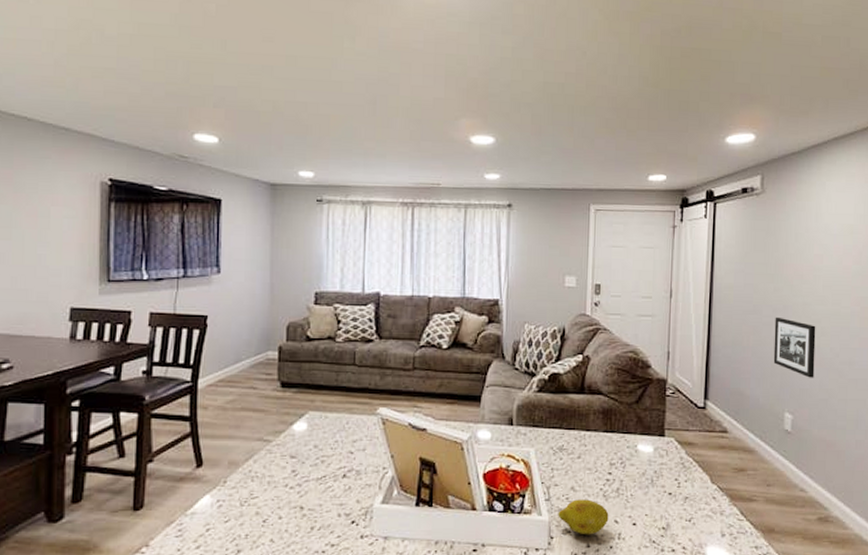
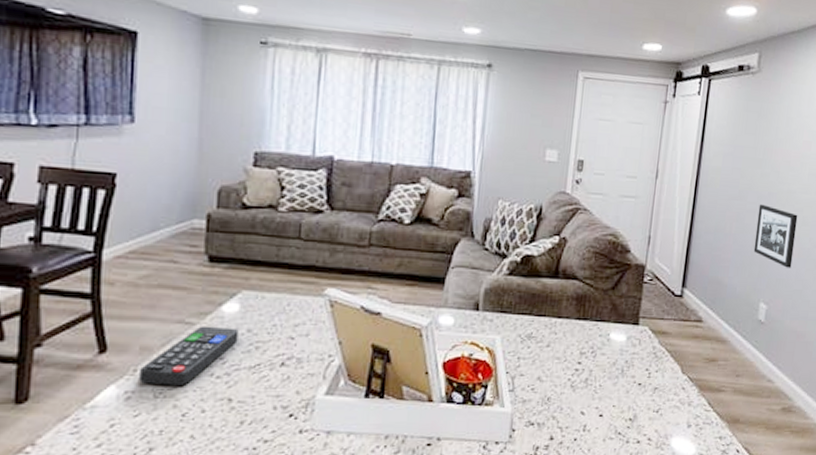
remote control: none [228,443,307,495] -> present [139,326,239,386]
fruit: present [558,499,609,535] -> none [521,390,576,428]

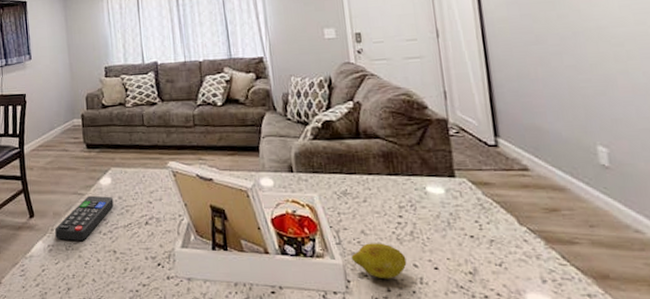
fruit: none [521,390,576,428] -> present [351,243,407,279]
picture frame: present [753,204,798,268] -> none [564,44,628,107]

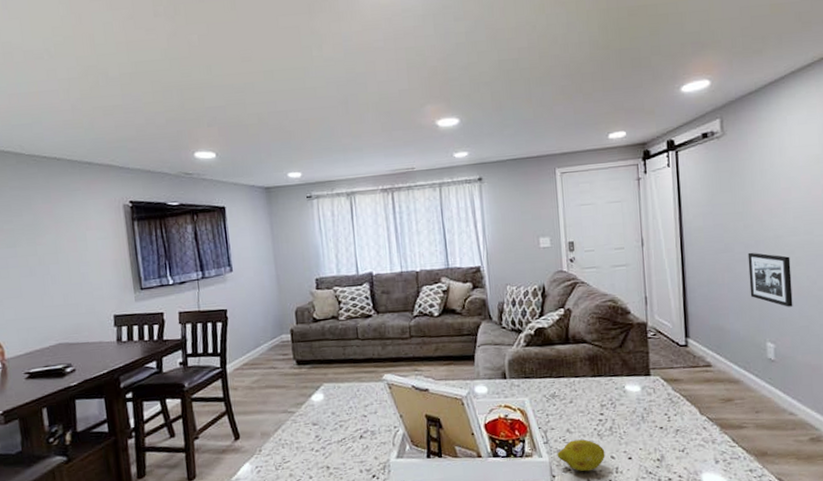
remote control: present [55,195,114,241] -> none [263,412,327,460]
picture frame: none [564,44,628,107] -> present [748,252,793,307]

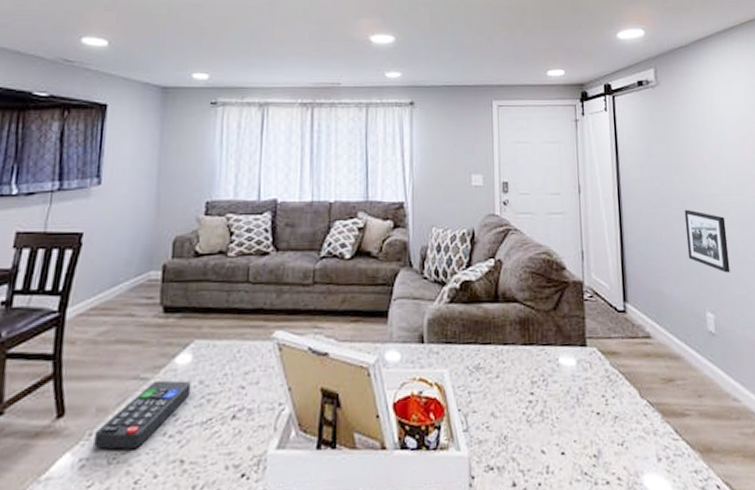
remote control: none [263,412,327,460] -> present [94,380,191,450]
fruit: present [557,439,605,472] -> none [478,426,535,472]

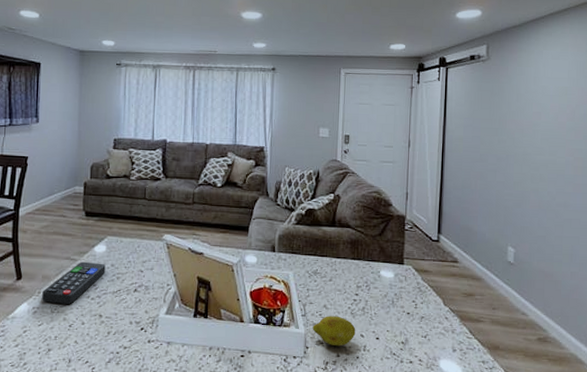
fruit: none [478,426,535,472] -> present [312,316,356,347]
picture frame: present [684,209,731,273] -> none [498,164,535,217]

